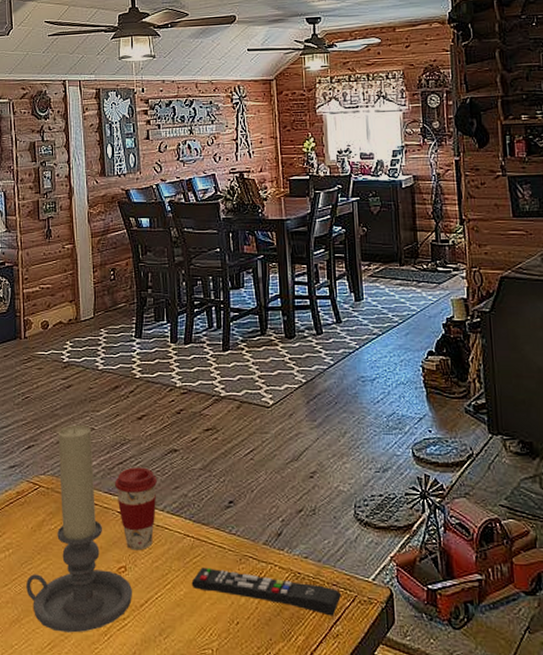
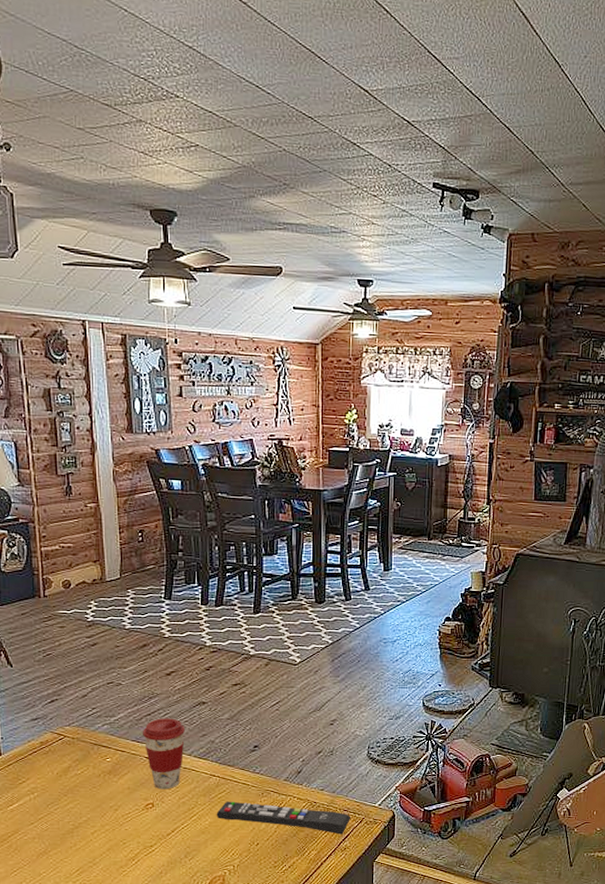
candle holder: present [26,424,132,633] -> none [53,680,159,860]

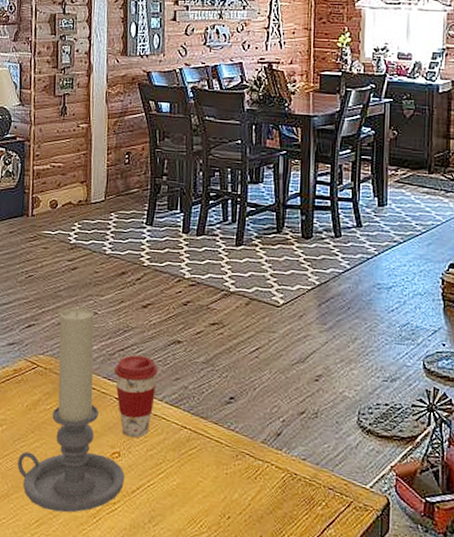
candle holder: none [53,680,159,860] -> present [17,307,124,513]
remote control: present [216,801,352,835] -> none [185,460,338,519]

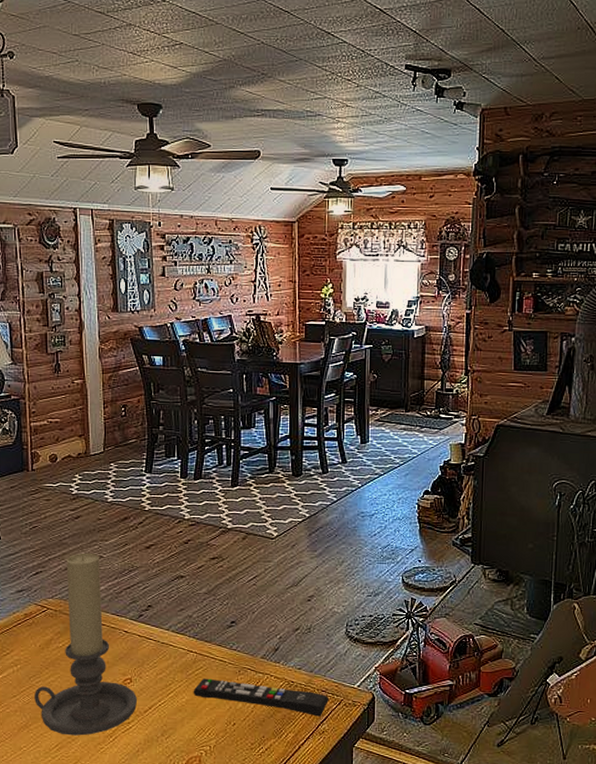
coffee cup: present [113,355,158,438] -> none [121,591,163,665]
remote control: none [185,460,338,519] -> present [193,678,330,717]

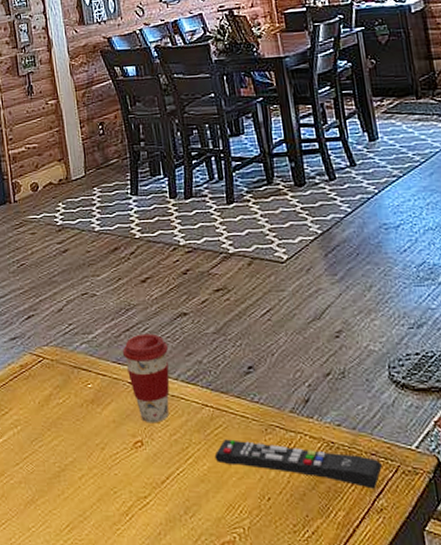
candle holder: present [34,552,137,736] -> none [38,291,152,513]
coffee cup: none [121,591,163,665] -> present [122,333,170,423]

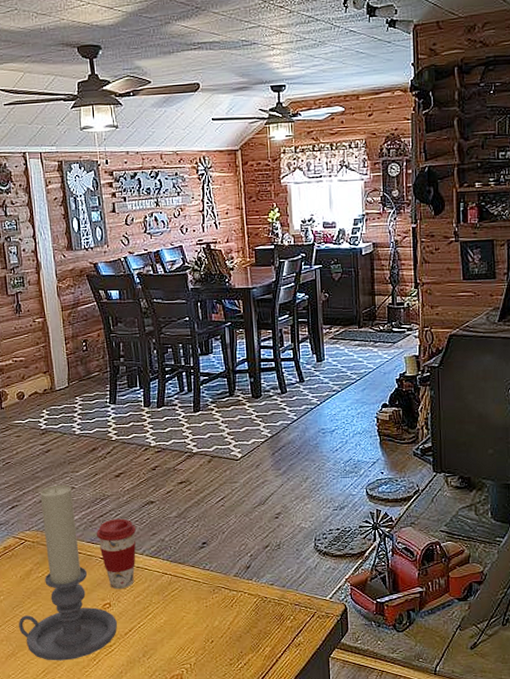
candle holder: none [38,291,152,513] -> present [19,484,117,661]
remote control: present [214,439,383,489] -> none [170,599,303,630]

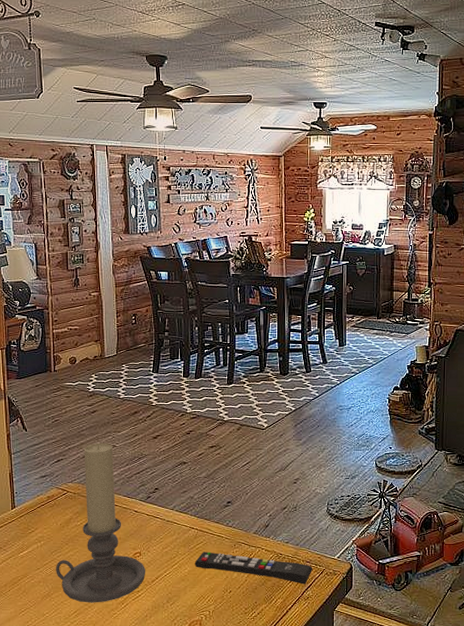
coffee cup: present [96,518,136,589] -> none [132,476,168,540]
remote control: none [170,599,303,630] -> present [194,552,313,584]

